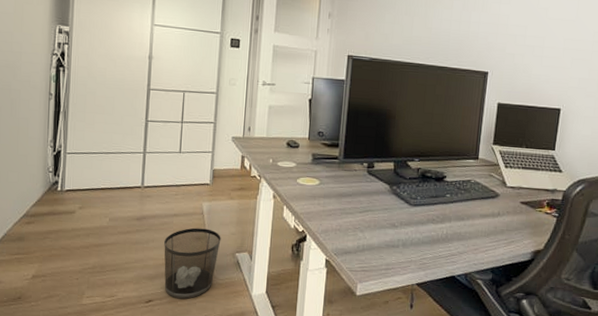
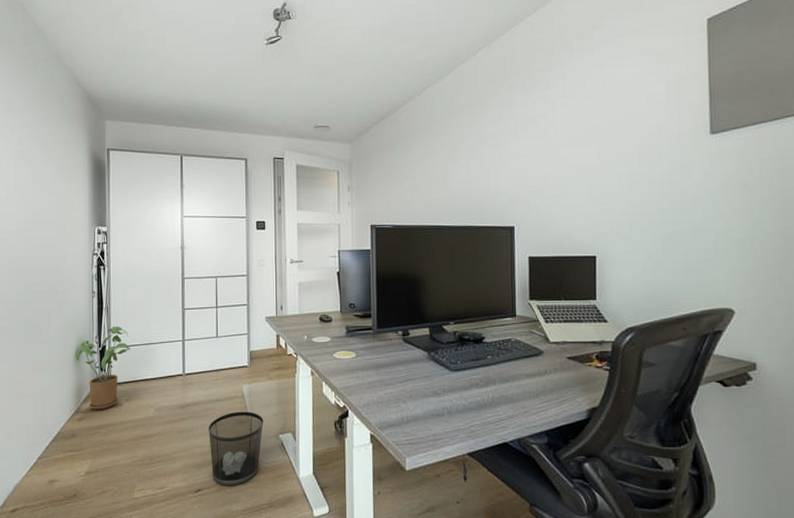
house plant: none [28,132,87,215] -> present [76,326,130,410]

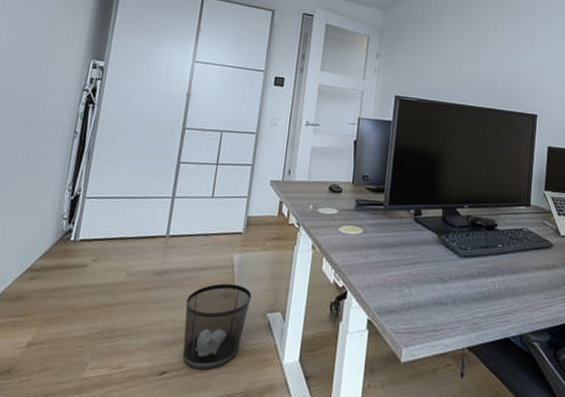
house plant: present [76,326,130,410] -> none [40,174,110,270]

